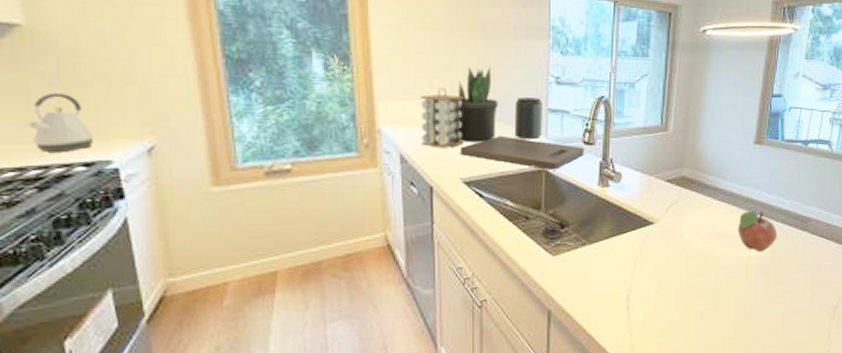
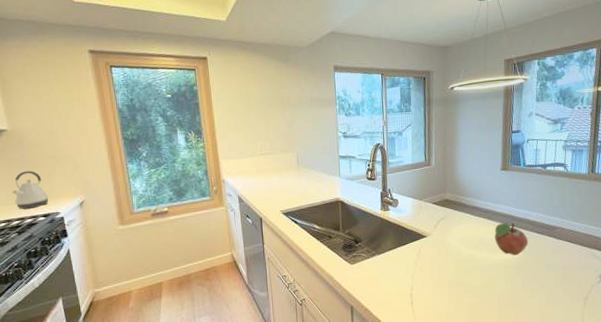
spice rack: present [420,87,463,148] -> none [249,147,281,190]
planter: present [458,66,498,143] -> none [275,129,303,185]
cutting board: present [460,135,584,170] -> none [279,178,369,201]
soda can: present [514,97,542,140] -> none [315,148,336,180]

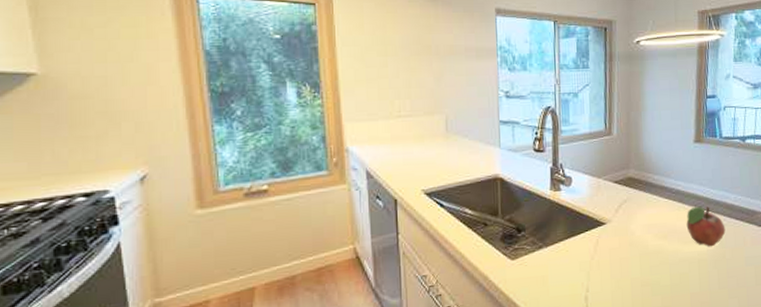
kettle: present [12,171,49,209] -> none [38,132,94,186]

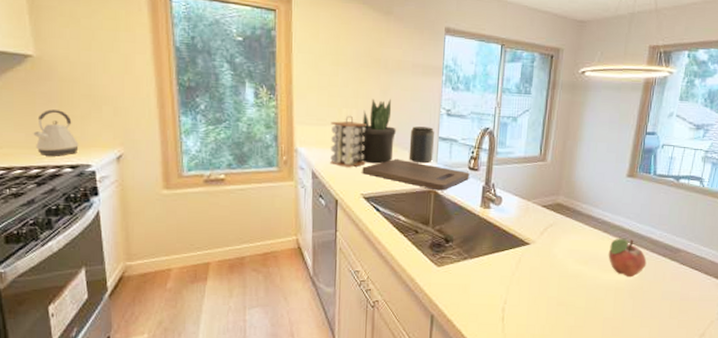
kettle: none [38,132,94,186] -> present [33,109,79,156]
spice rack: none [383,107,424,163] -> present [330,115,367,168]
planter: none [417,85,454,156] -> present [361,98,396,164]
cutting board: none [421,148,536,178] -> present [362,159,470,191]
soda can: none [469,111,495,151] -> present [409,126,434,164]

